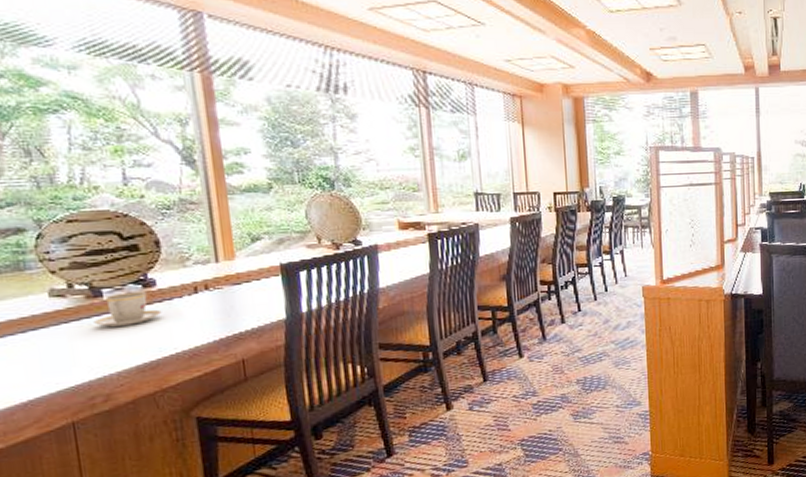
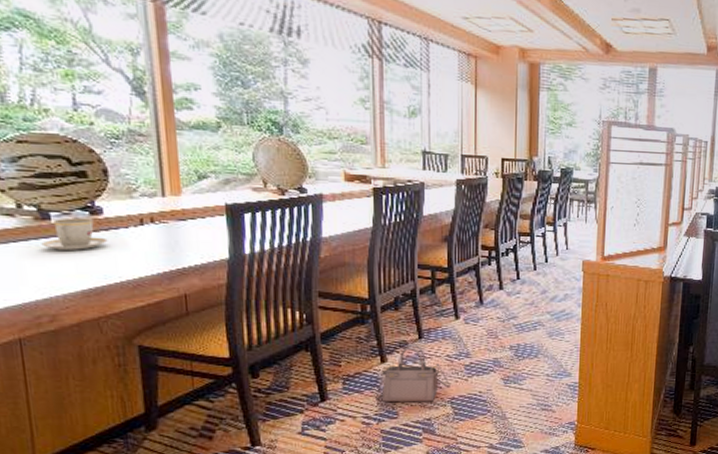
handbag: none [443,386,519,452] -> present [375,343,450,403]

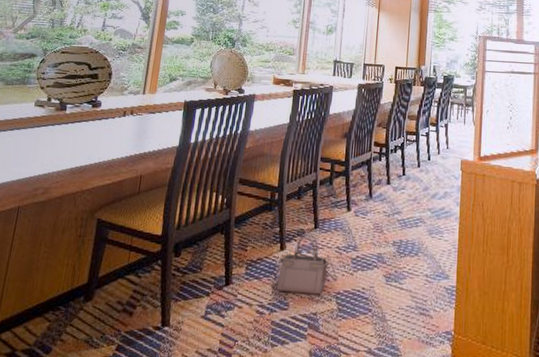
teacup: present [41,217,108,252] -> none [54,109,99,136]

